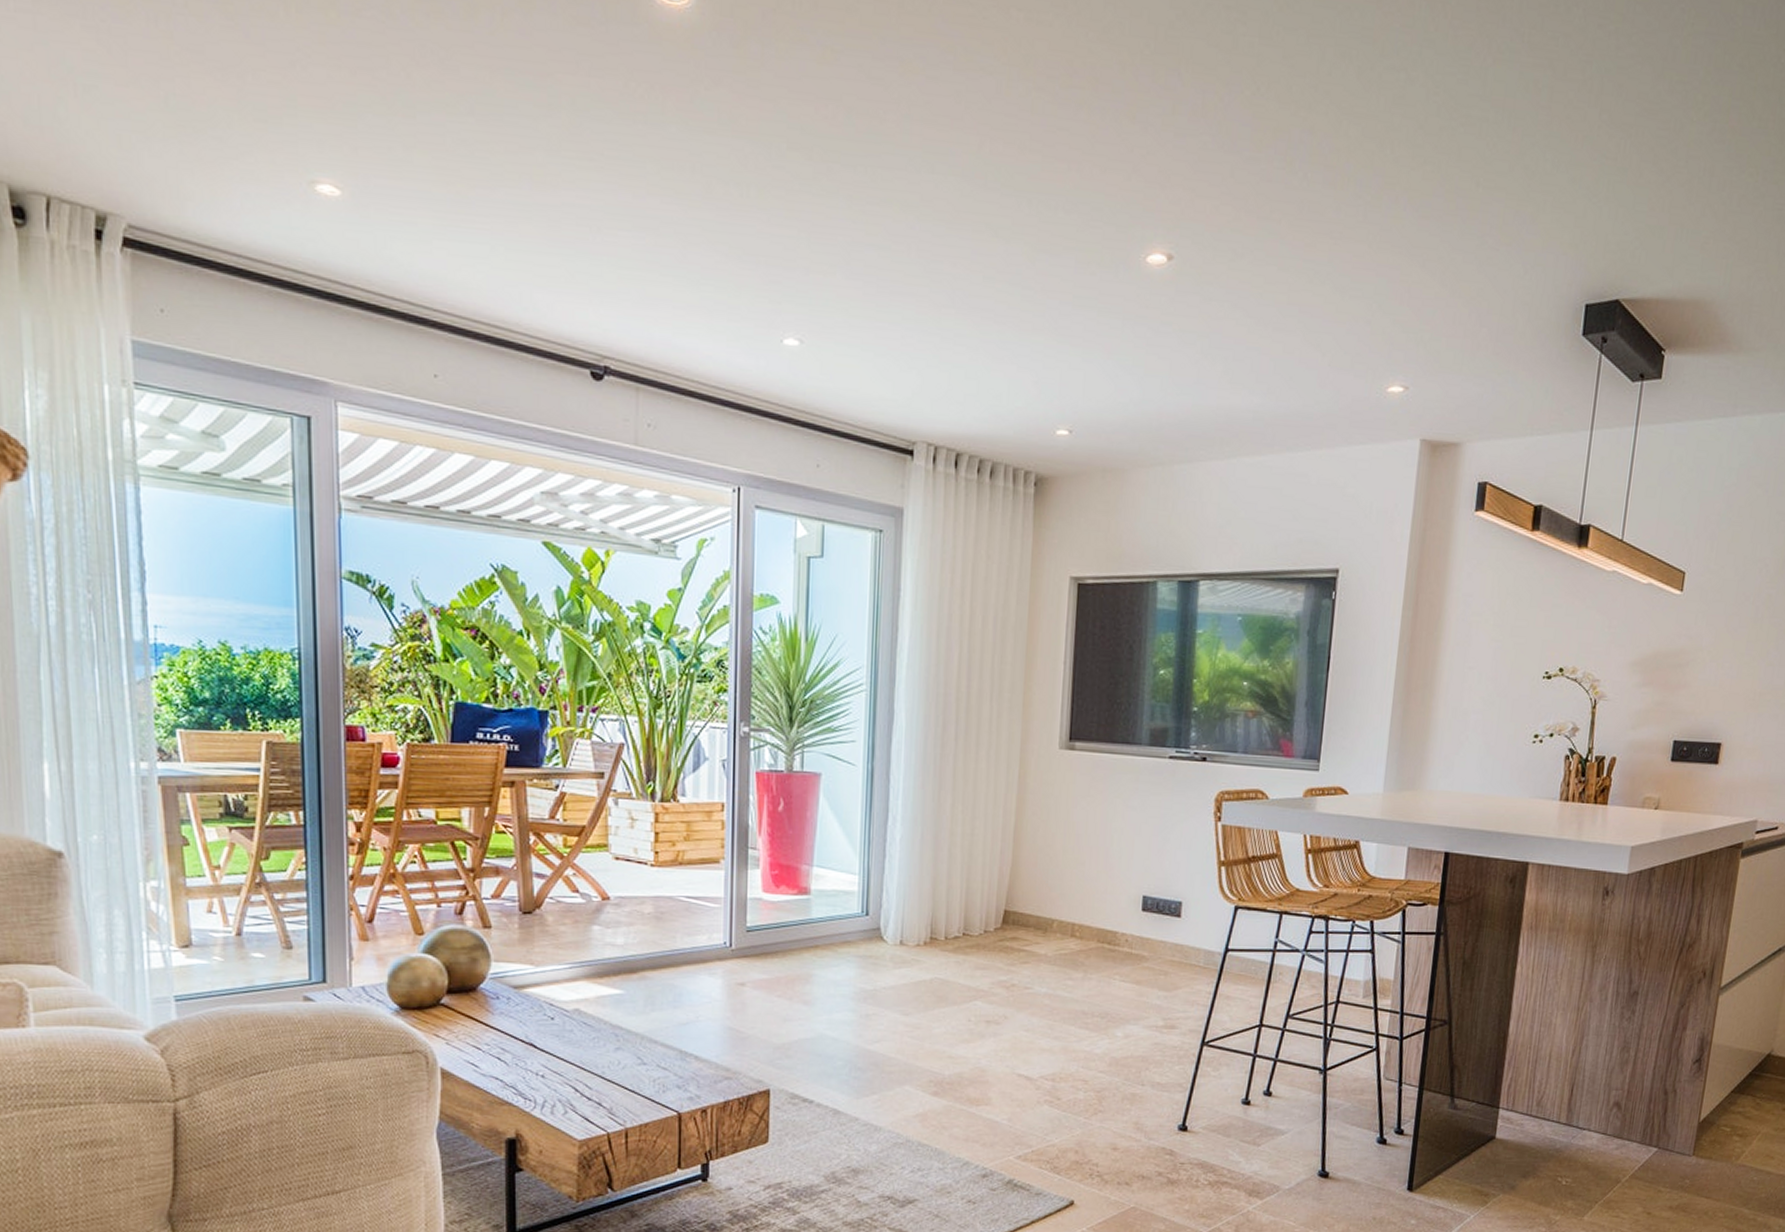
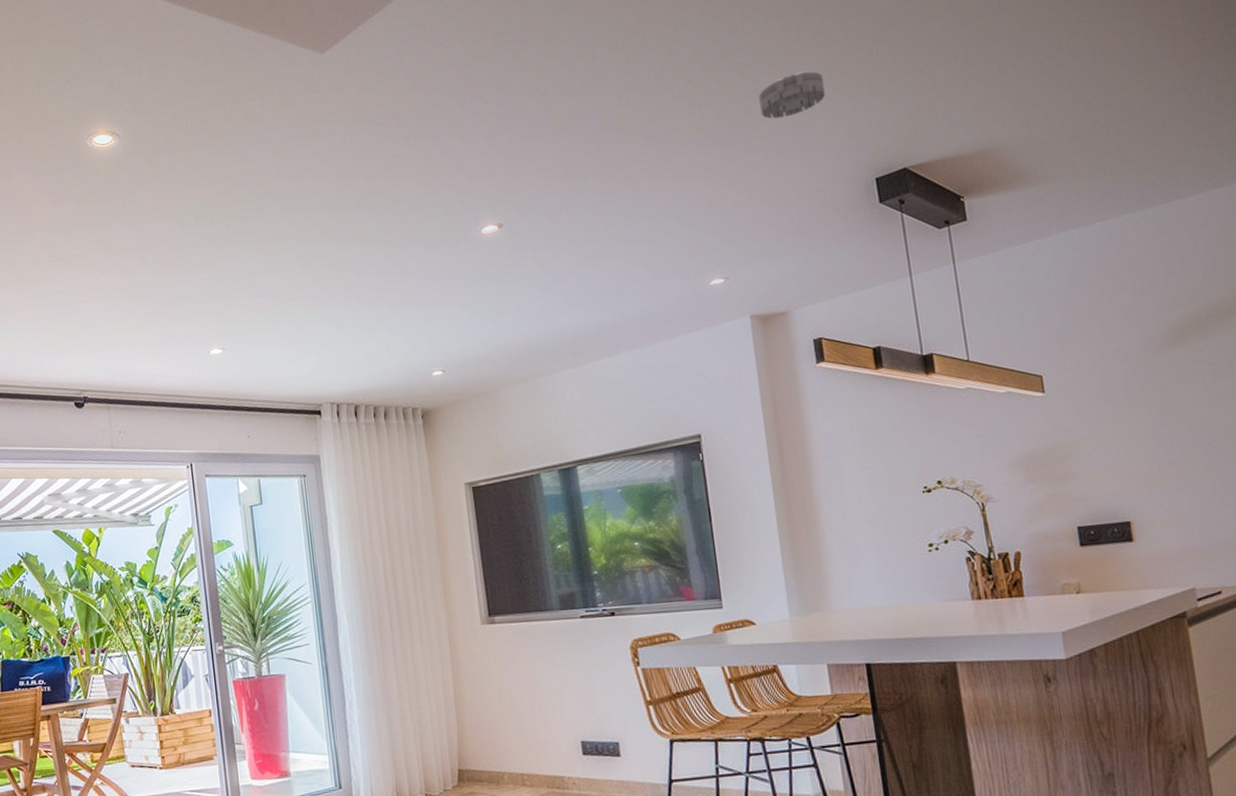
smoke detector: none [1487,148,1564,203] -> present [758,71,826,119]

